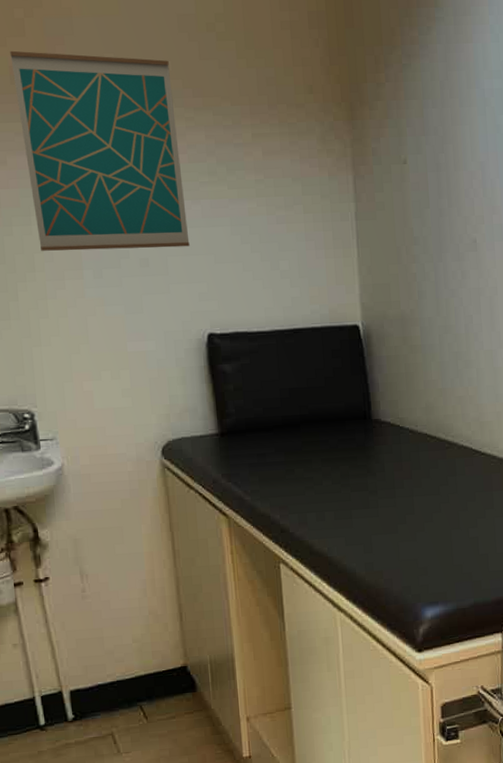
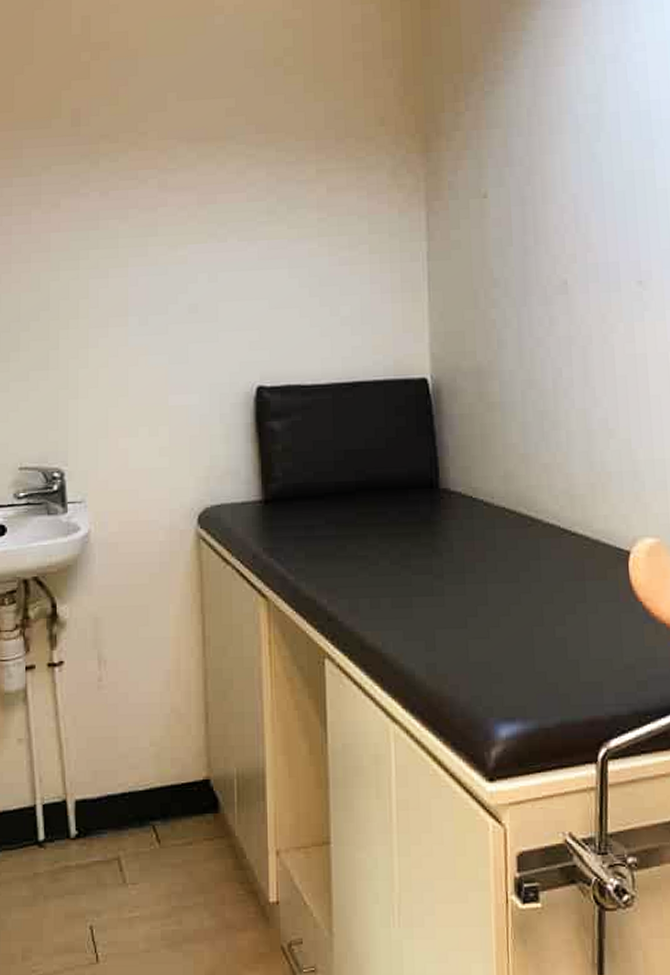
wall art: present [10,50,190,251] -> none [73,93,243,297]

